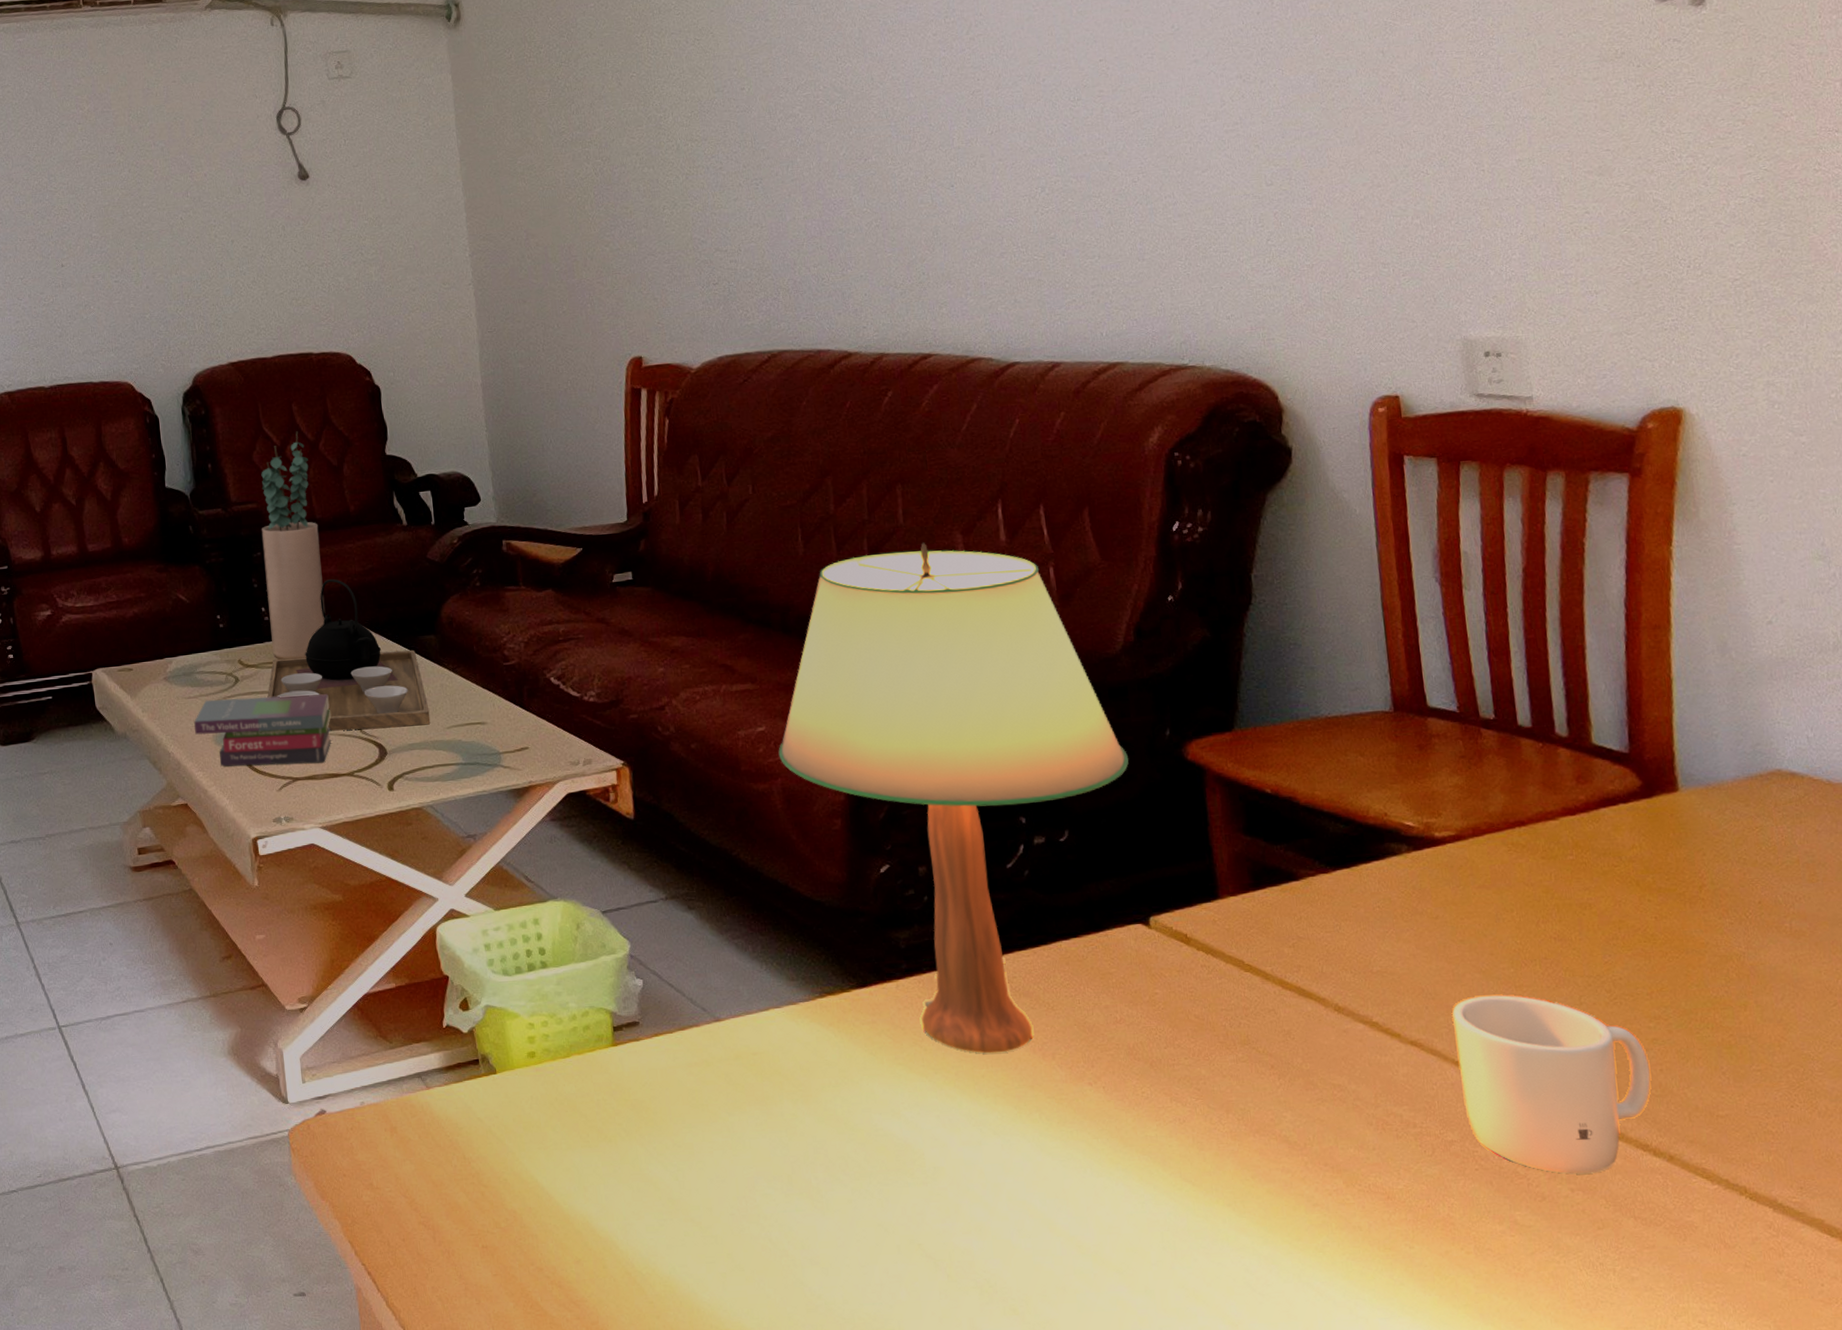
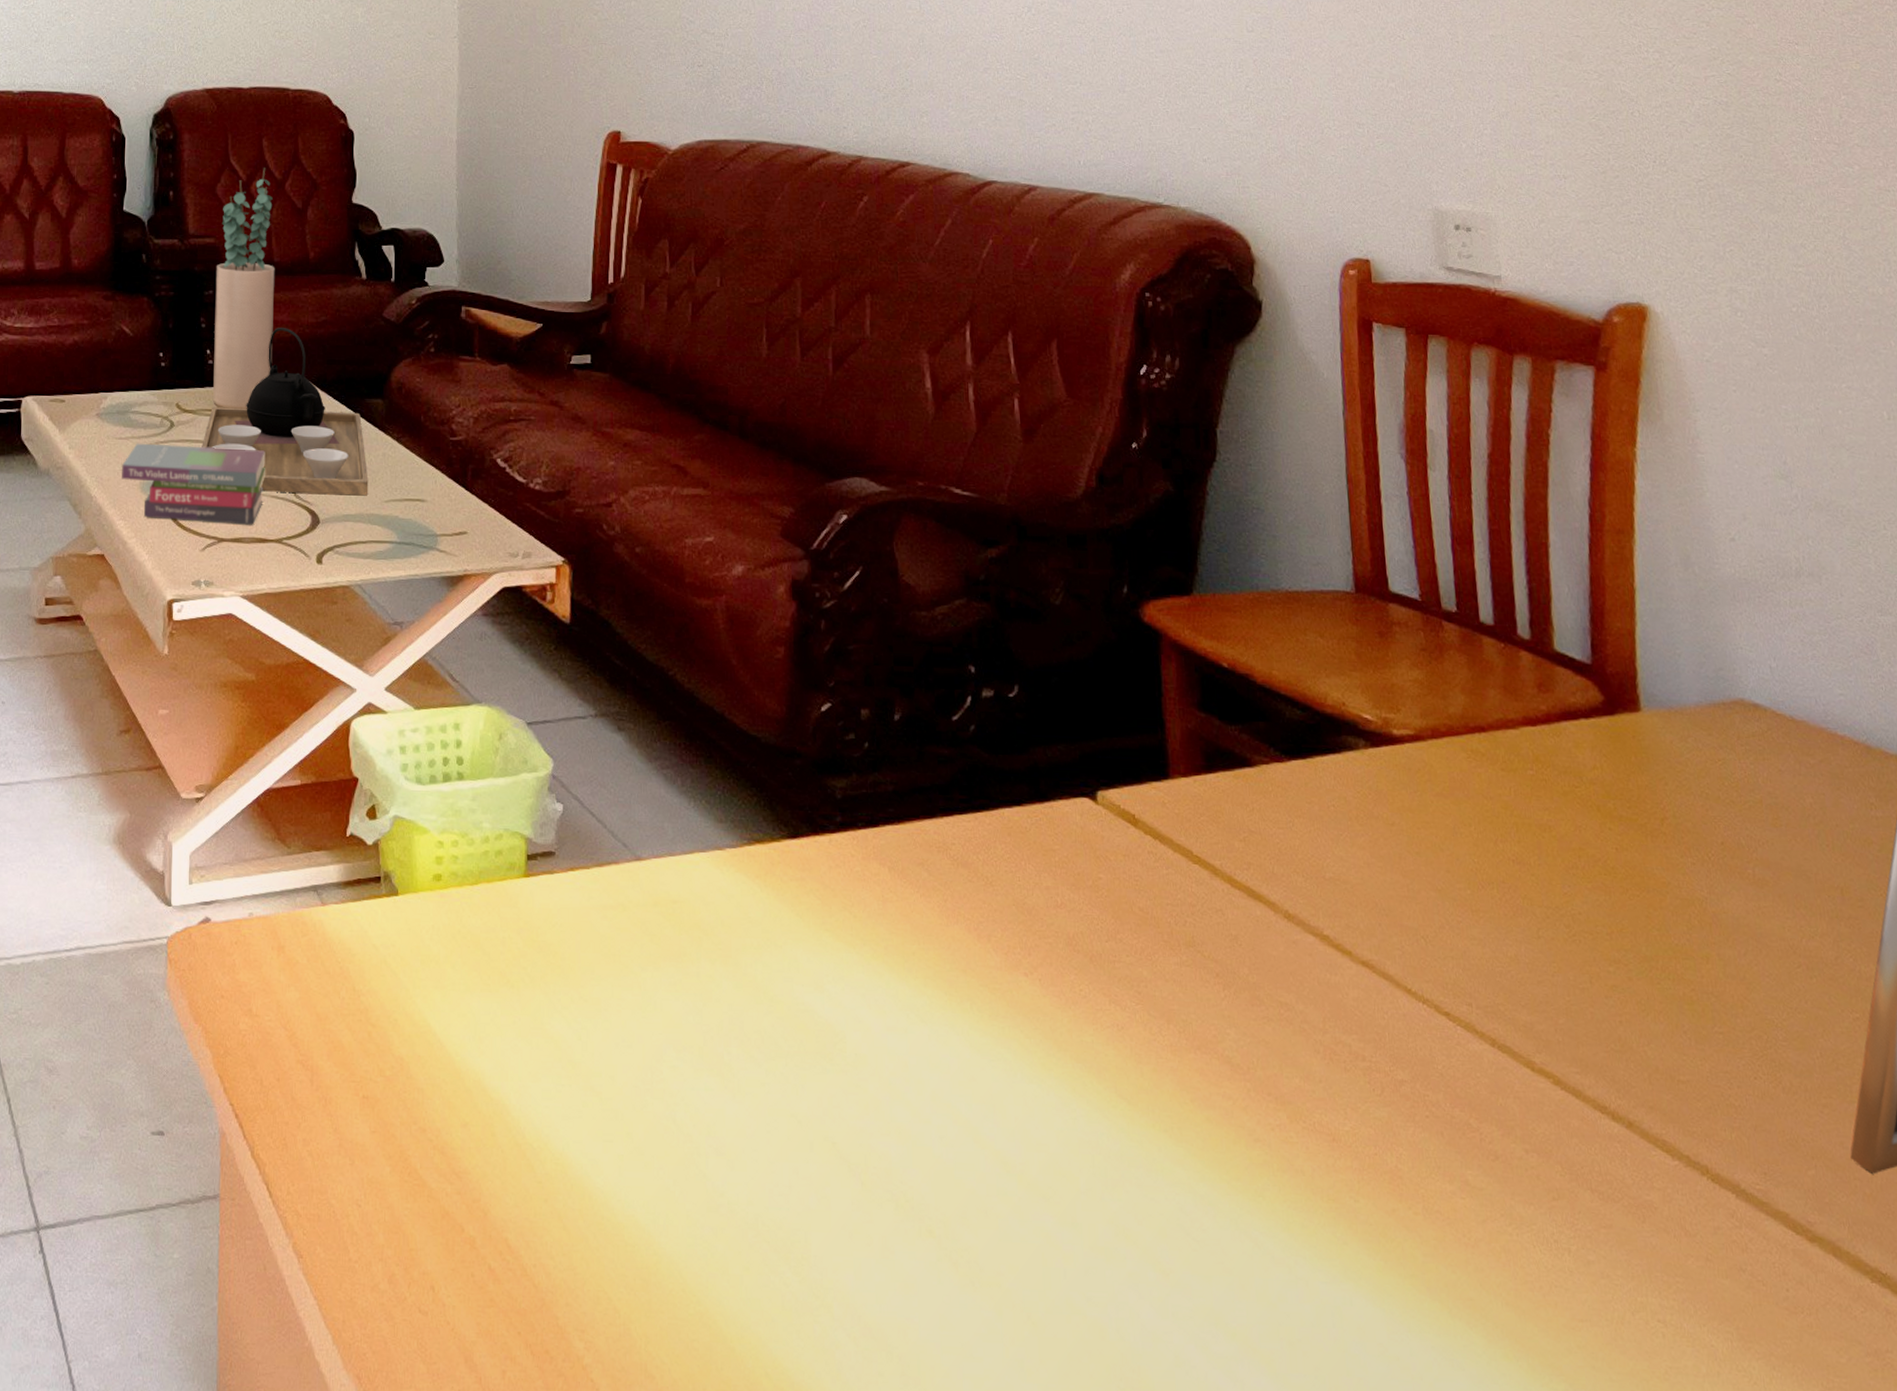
table lamp: present [778,542,1129,1054] -> none [725,358,1084,929]
mug: present [1452,995,1651,1174] -> none [1406,917,1610,1134]

